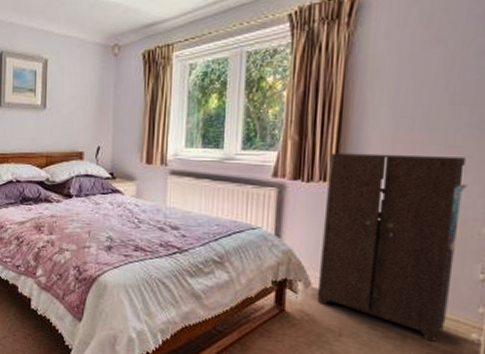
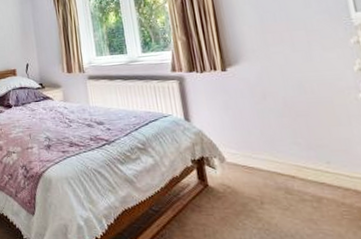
cabinet: present [317,153,469,342] -> none [214,38,352,200]

